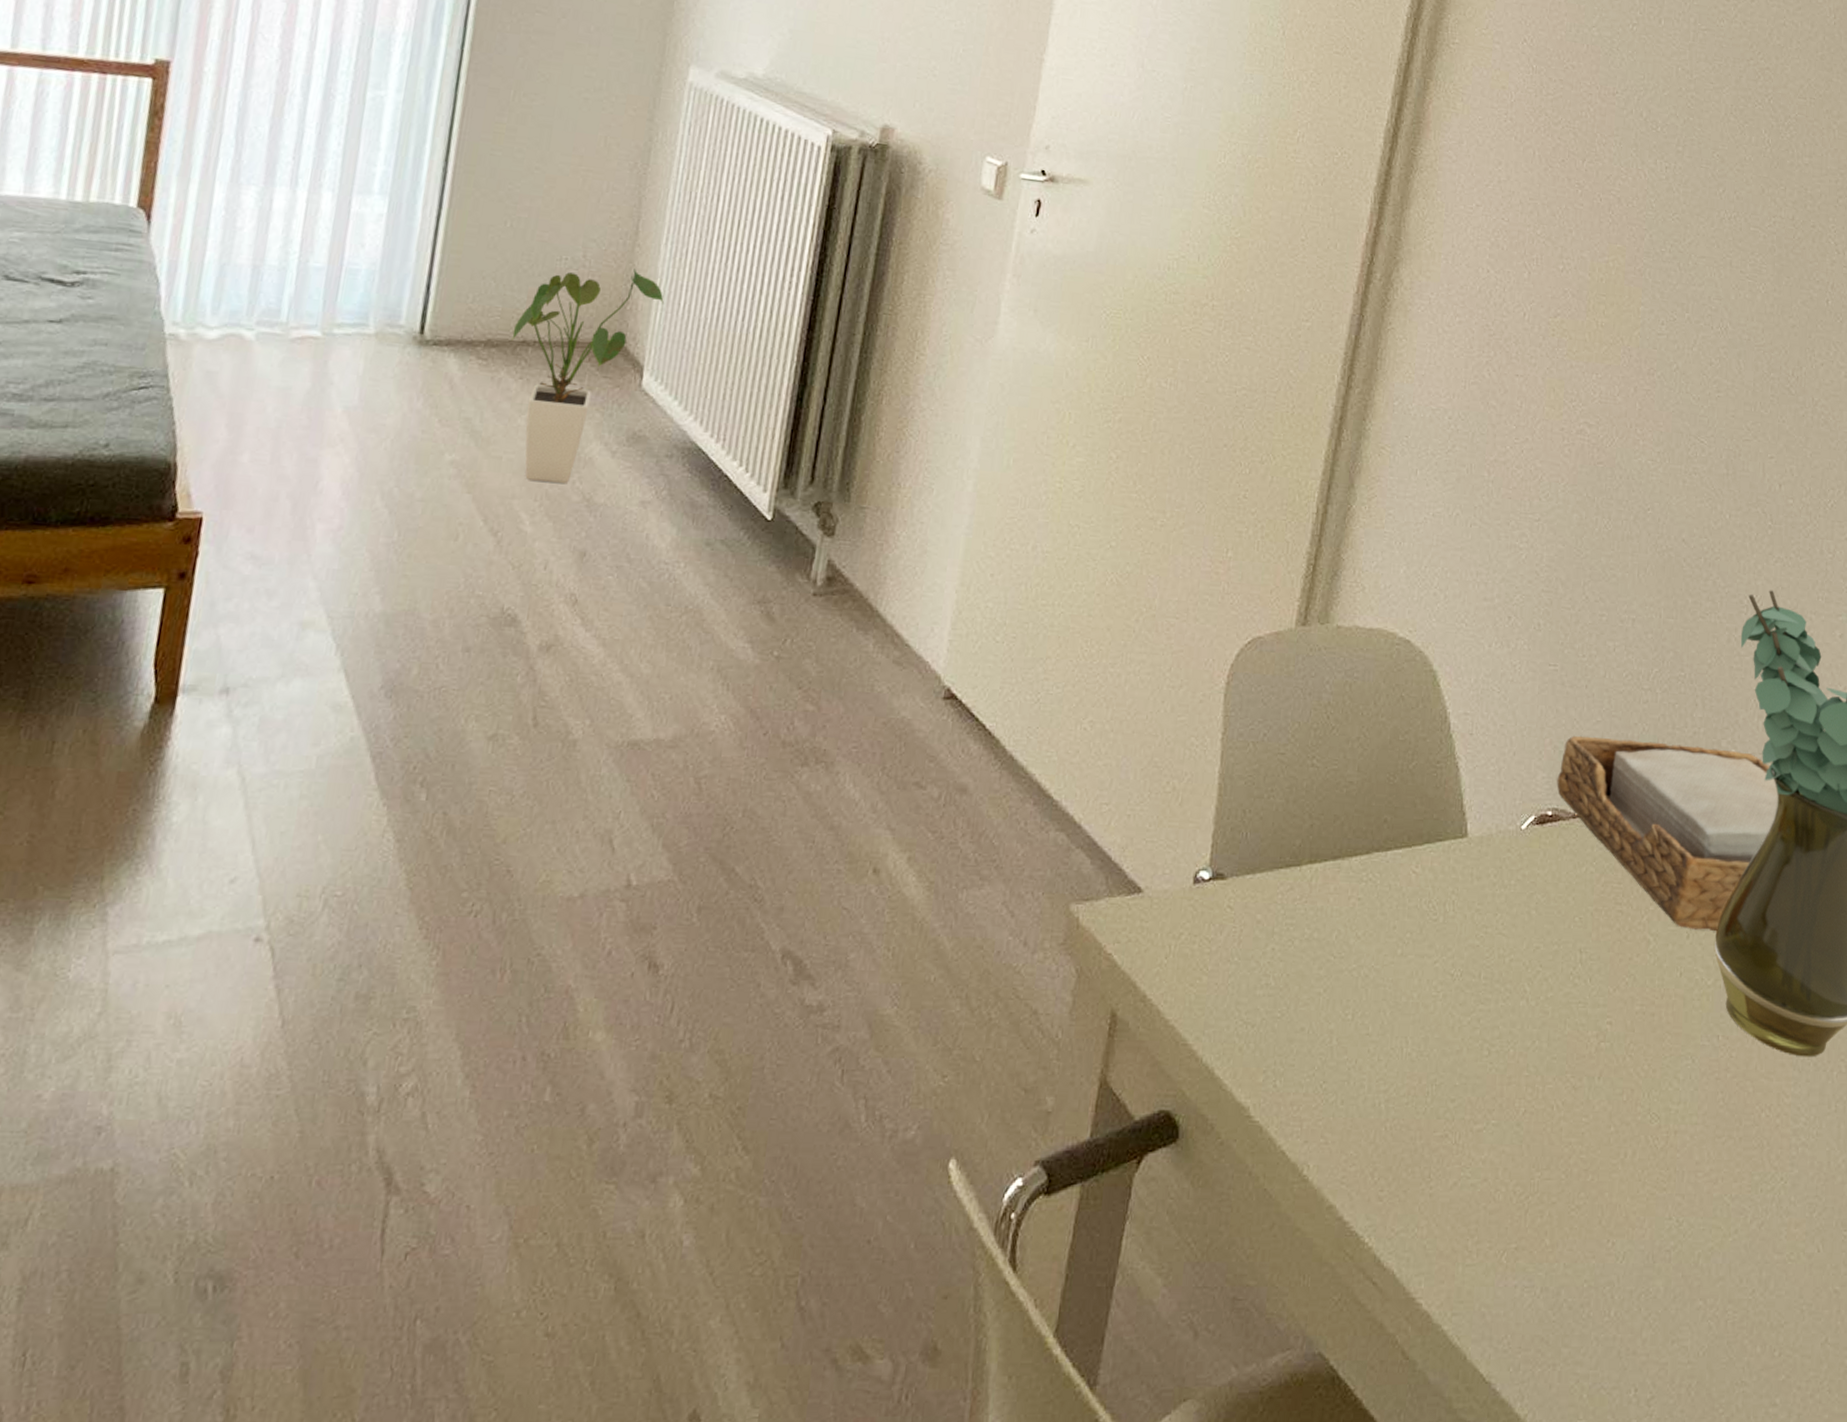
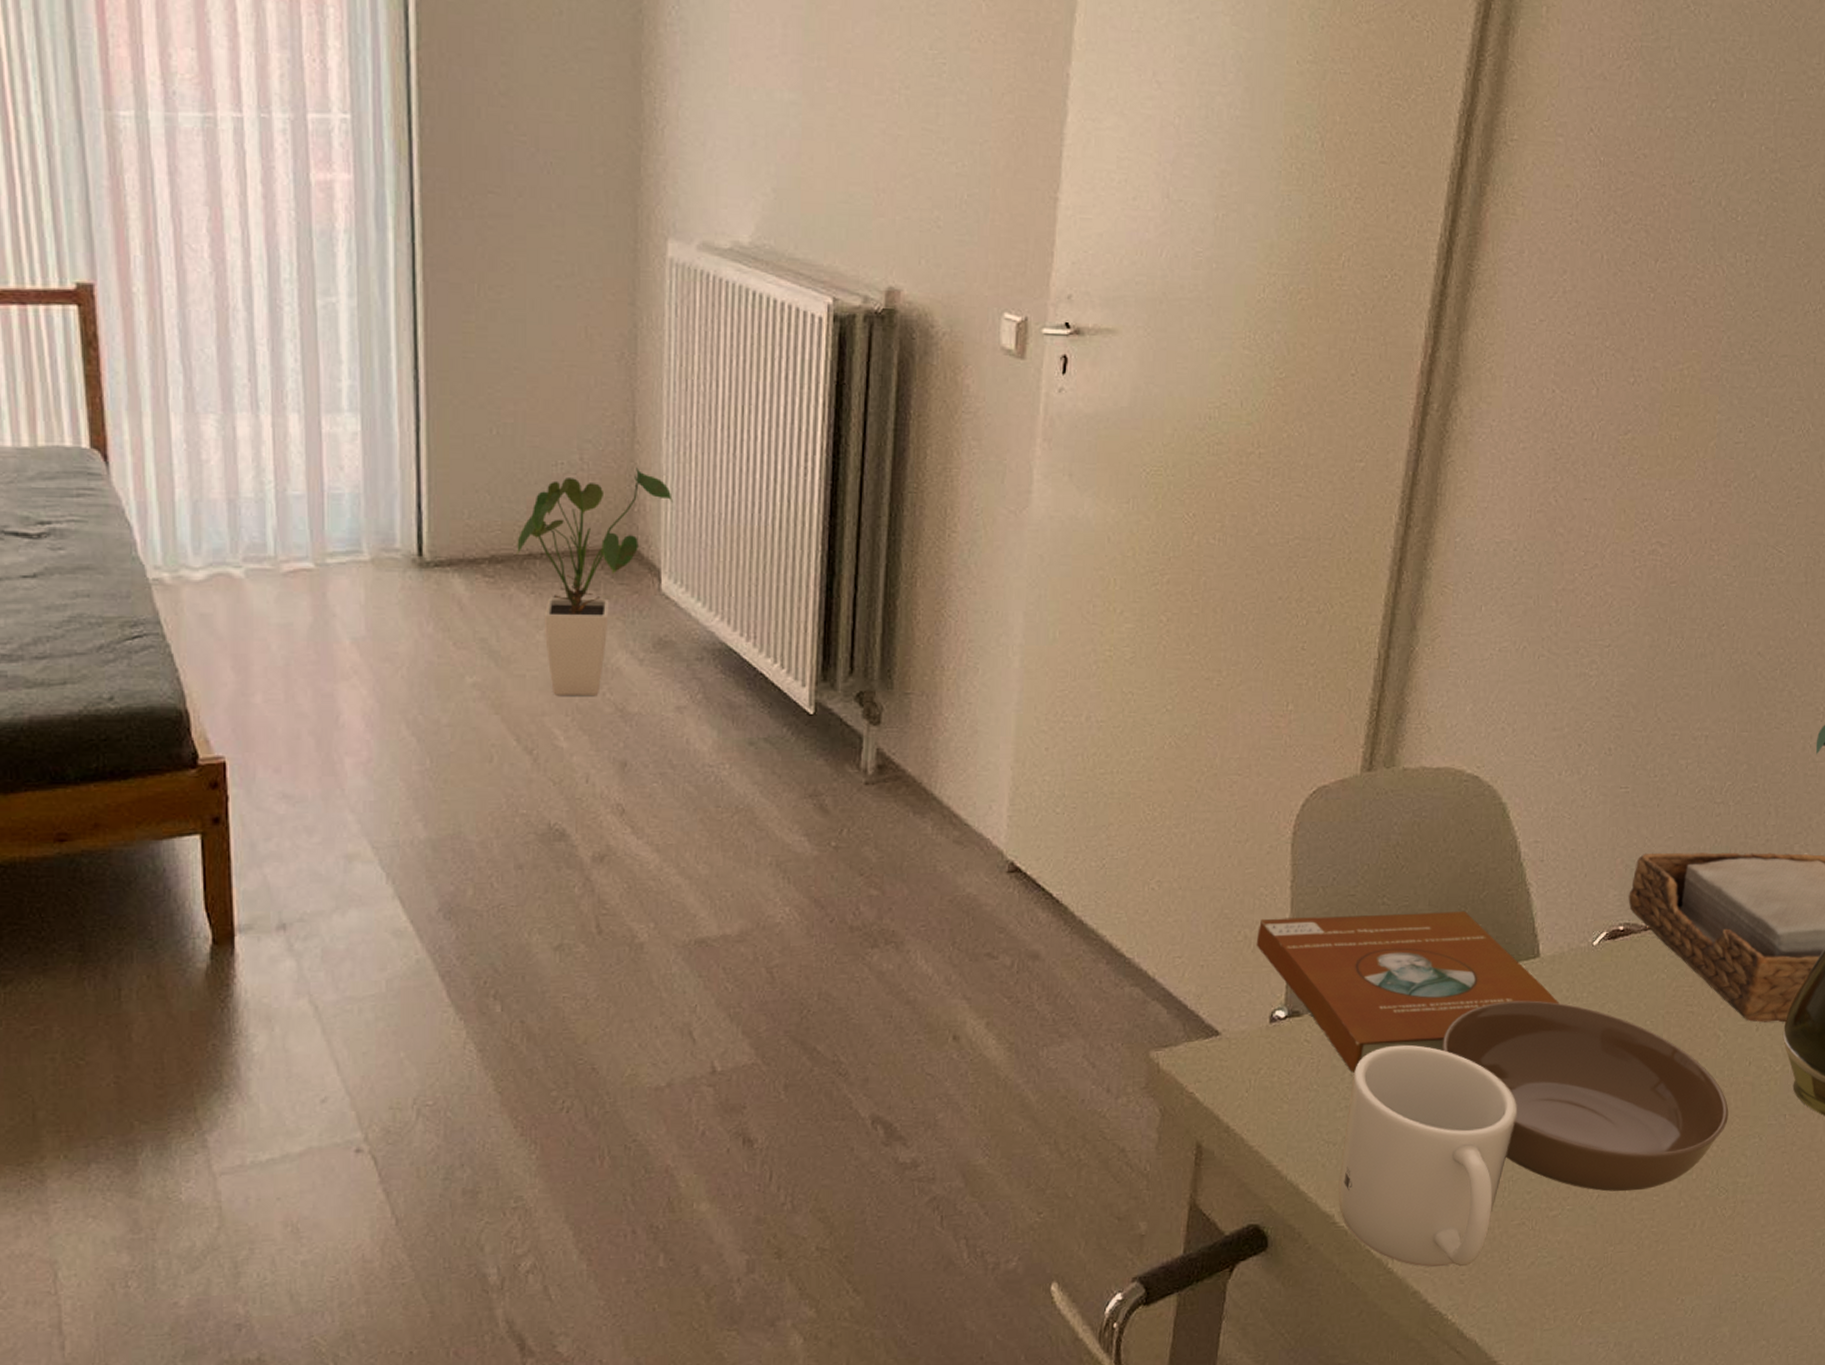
book: none [1184,770,1487,947] -> present [1256,910,1559,1073]
mug: none [1254,920,1442,1181] -> present [1338,1044,1517,1267]
bowl: none [1367,882,1660,1109] -> present [1443,1000,1729,1192]

